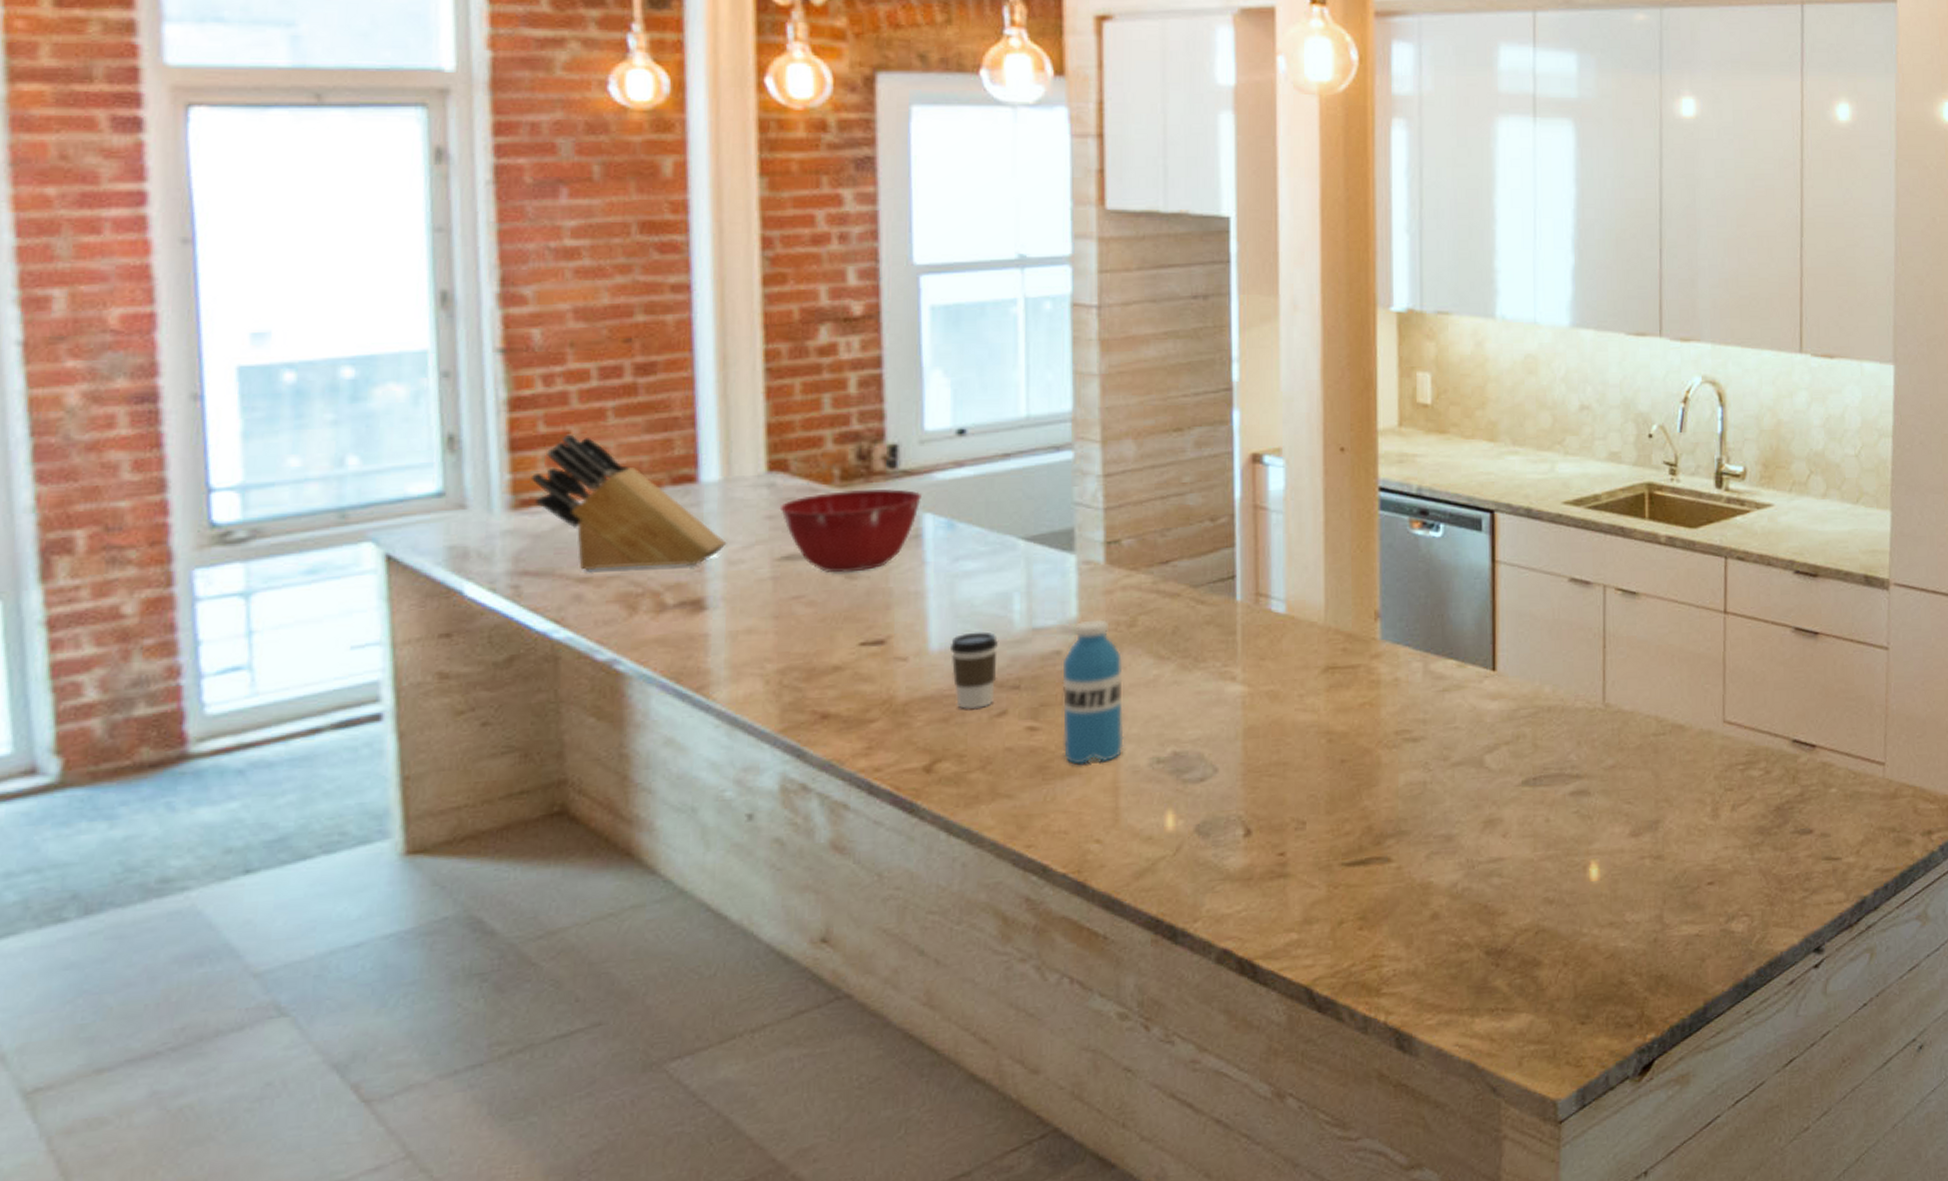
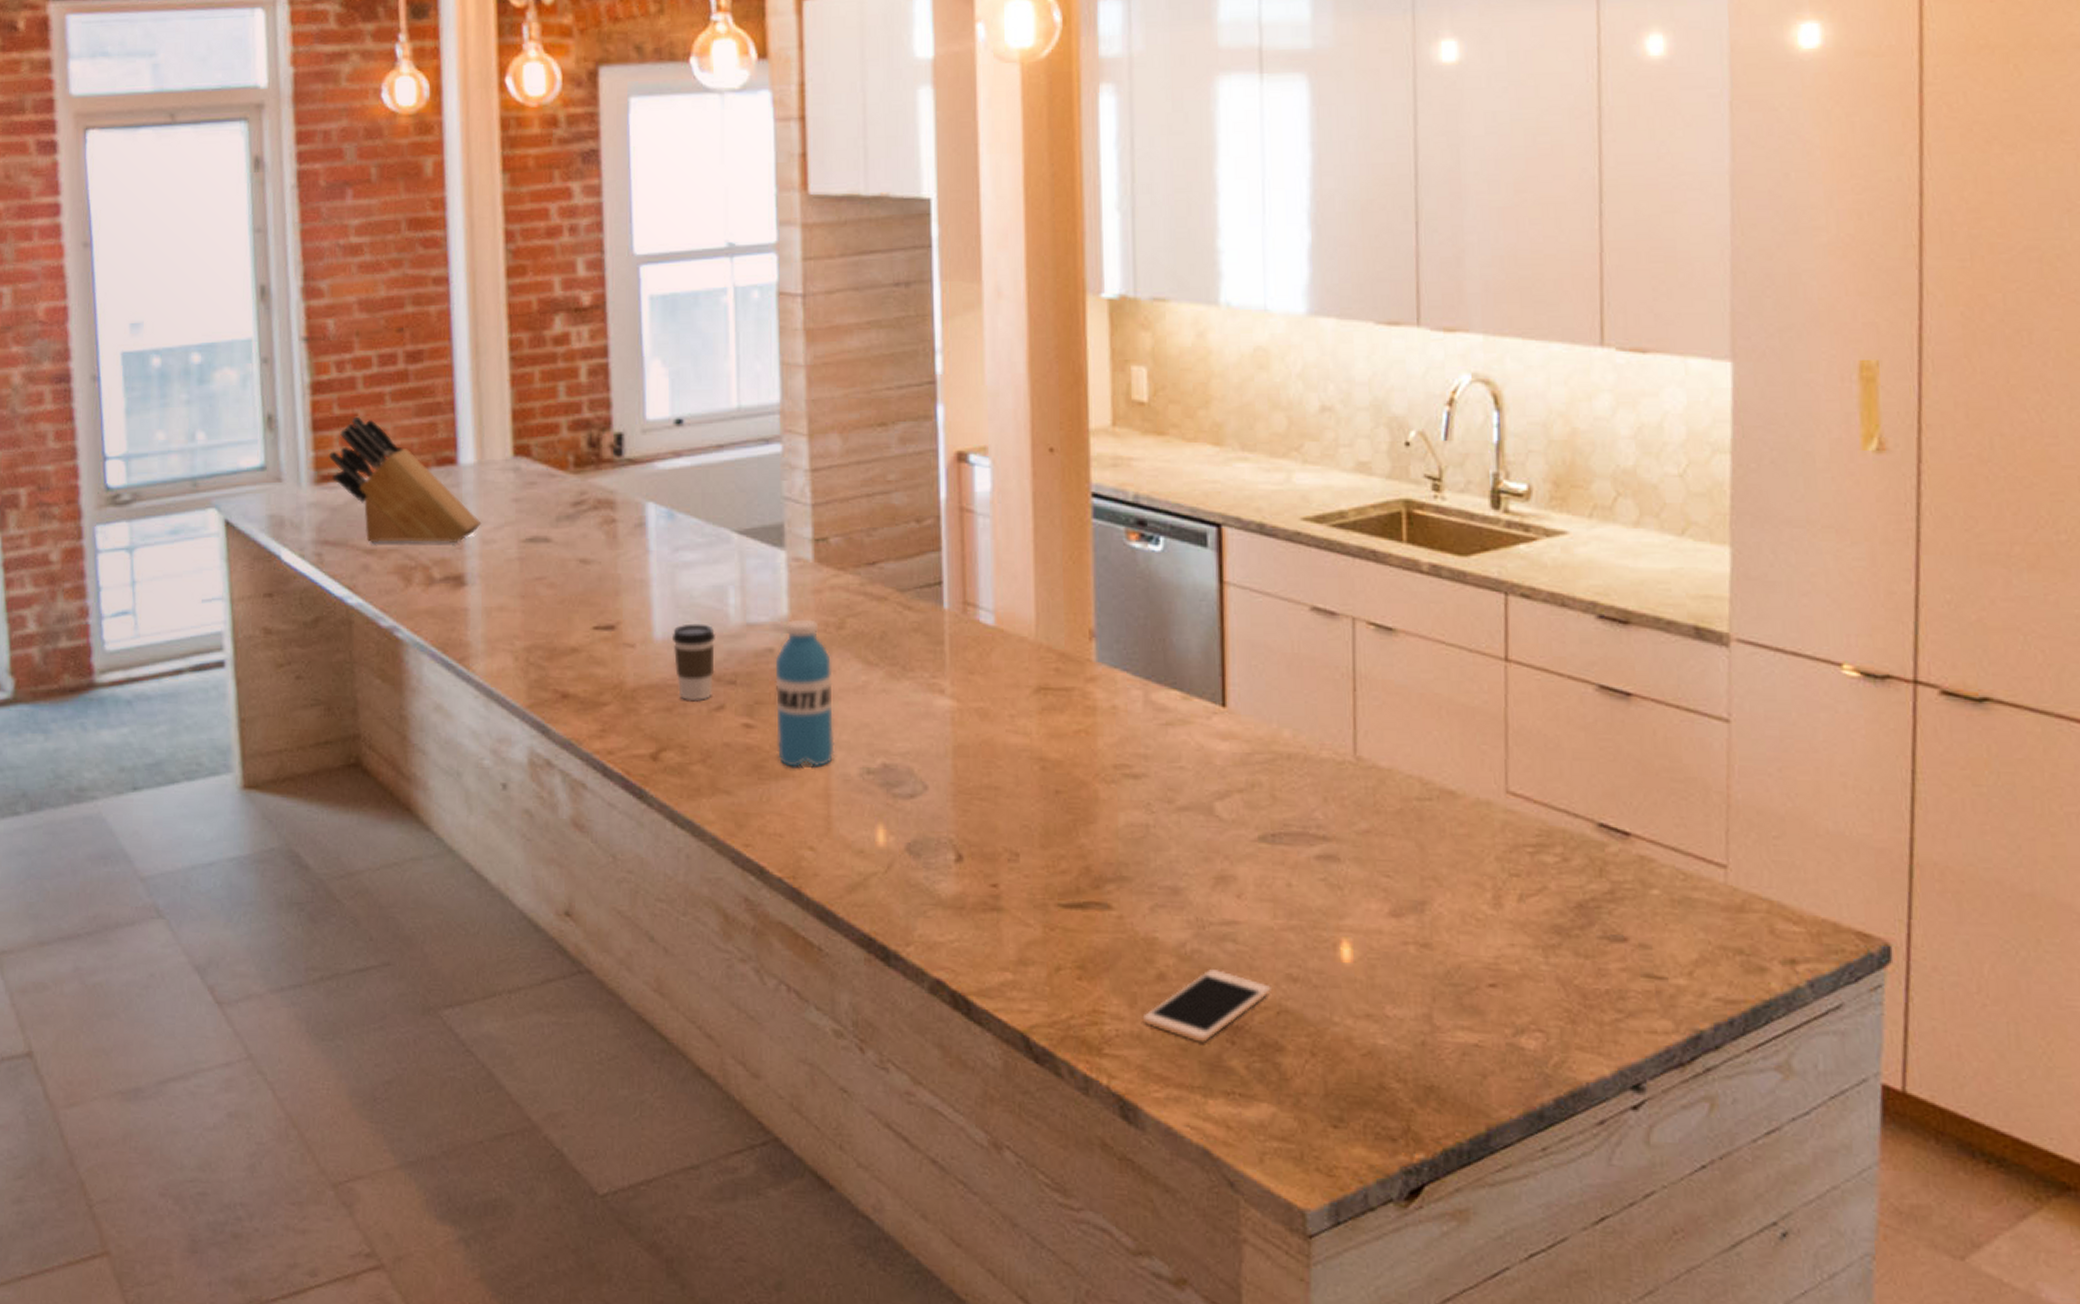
mixing bowl: present [779,489,922,573] -> none [524,476,645,557]
cell phone: none [1417,903,1532,969] -> present [1142,969,1273,1042]

